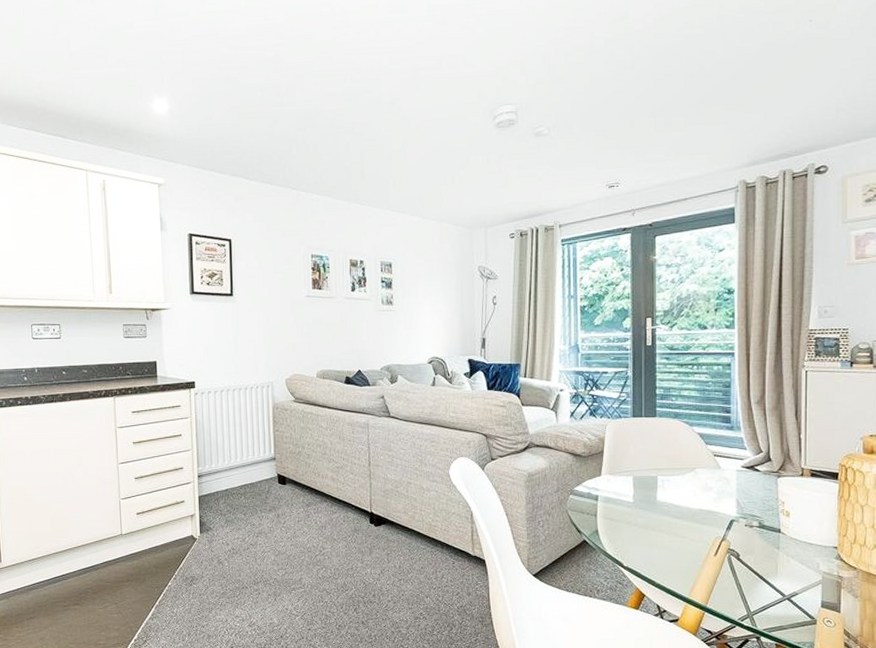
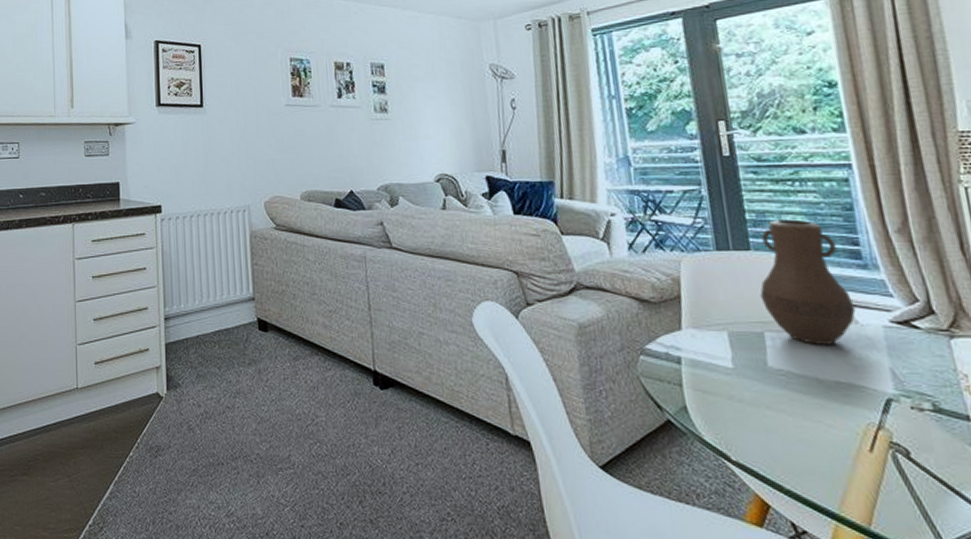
vase: none [658,394,721,484] -> present [760,219,856,345]

